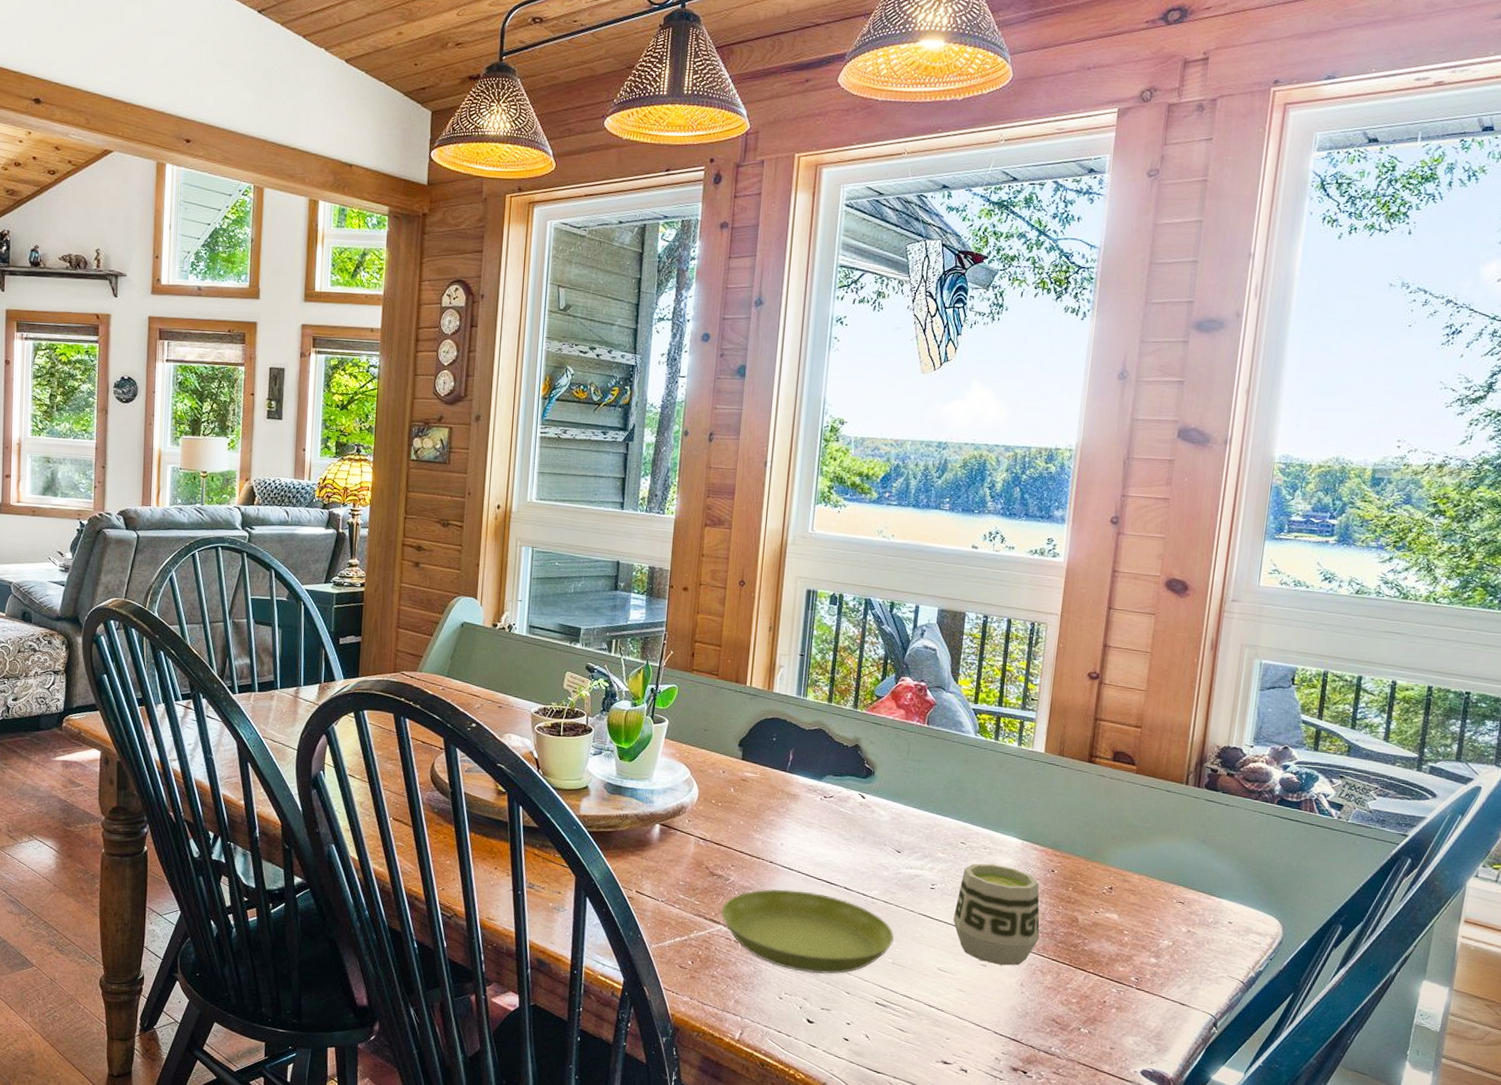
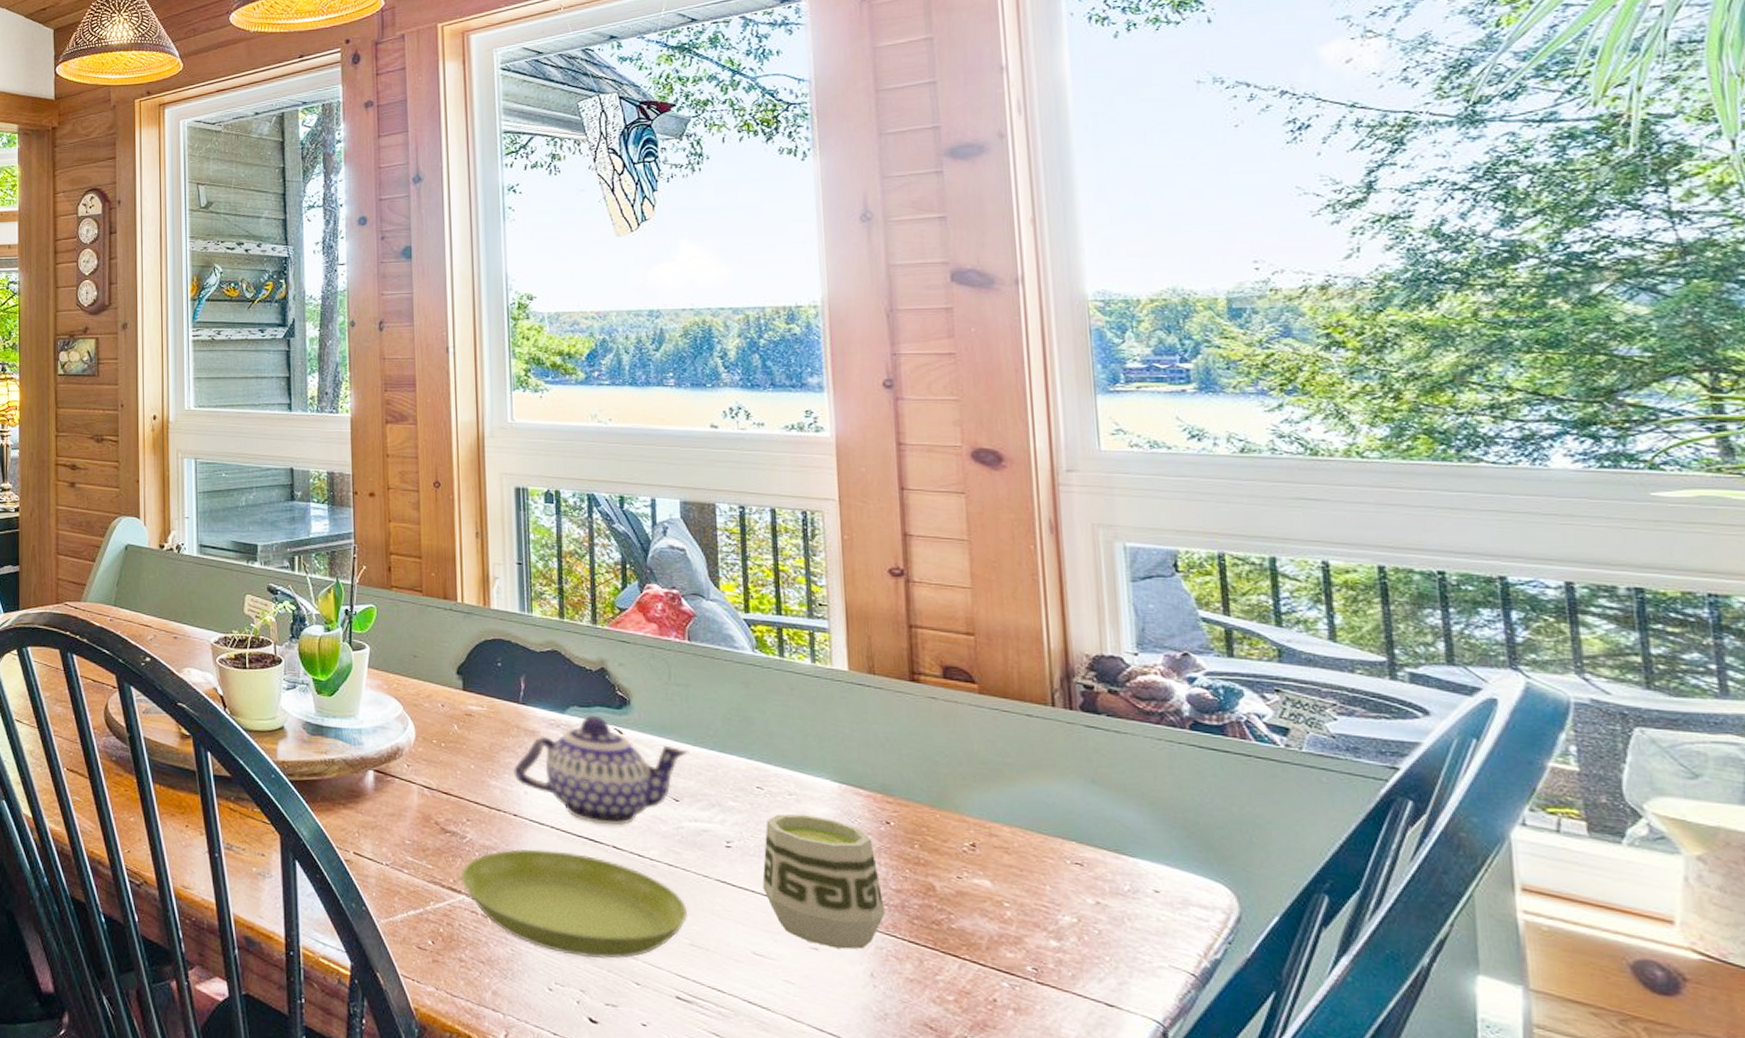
teapot: none [774,783,914,872] -> present [513,716,689,826]

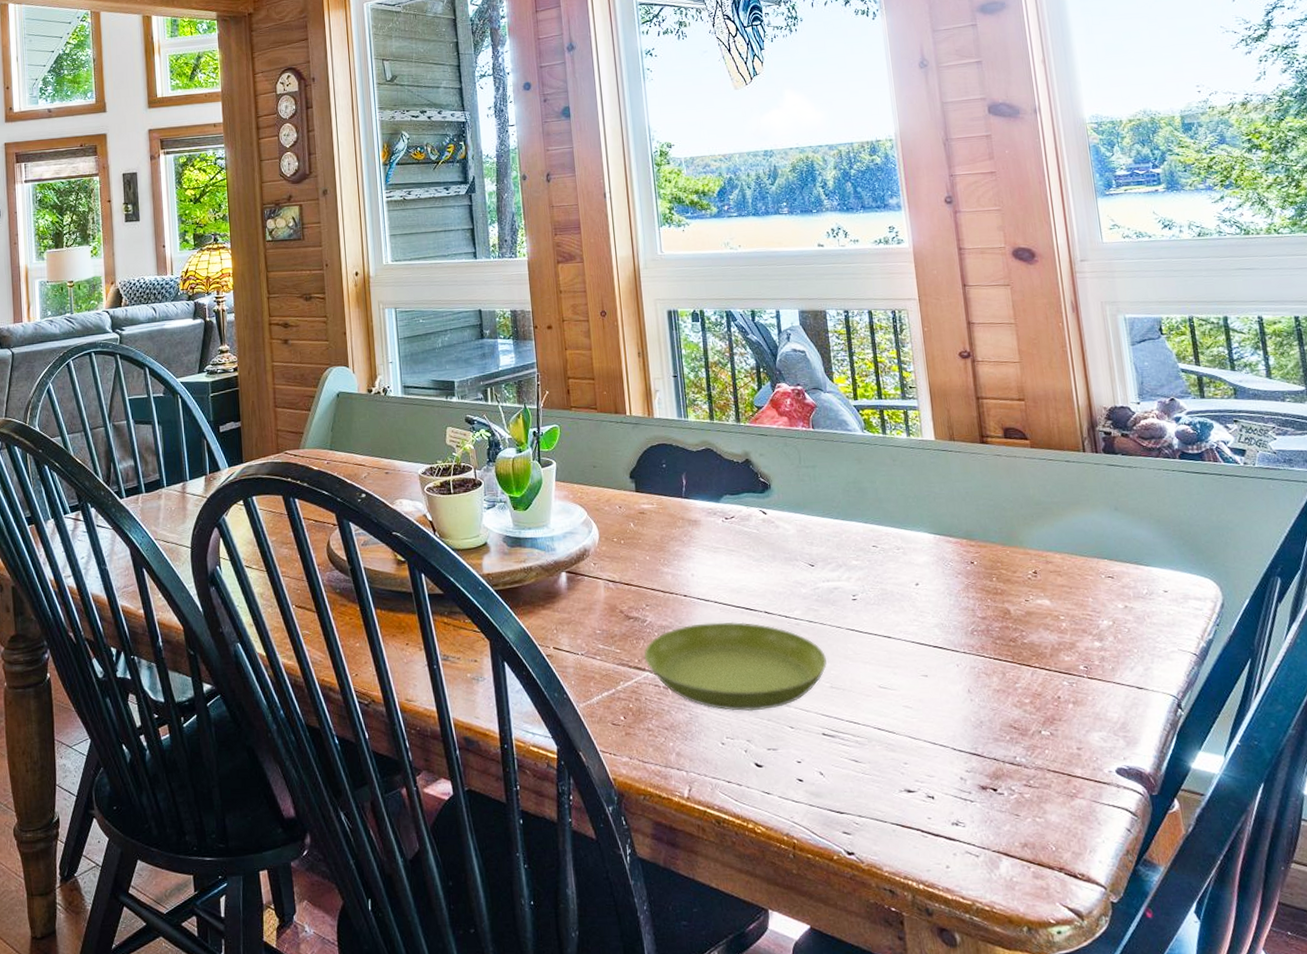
teapot: present [513,716,689,826] -> none [681,501,819,595]
cup: present [762,813,885,949] -> none [882,564,975,673]

